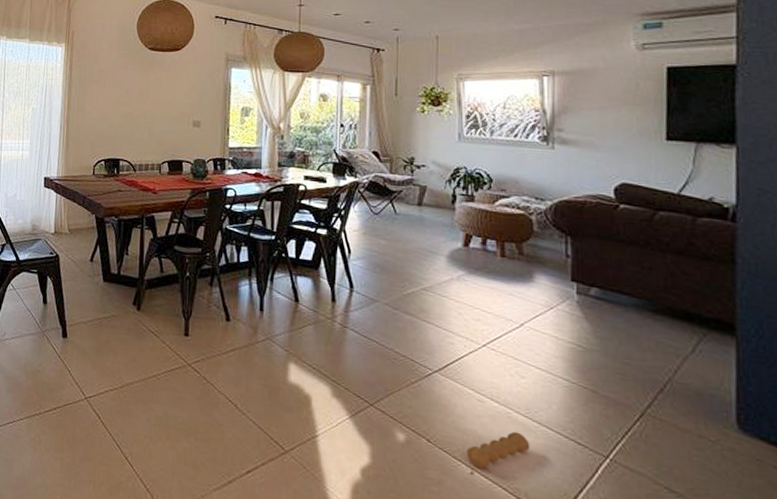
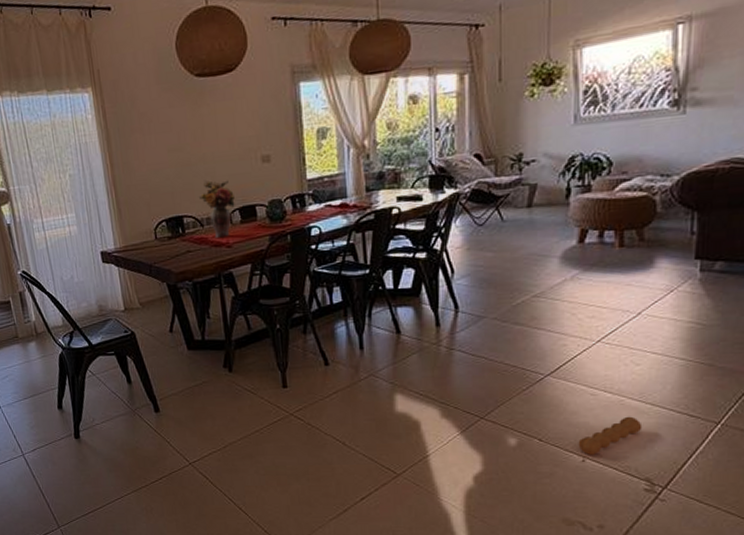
flower arrangement: none [136,132,167,185] -> present [199,179,236,239]

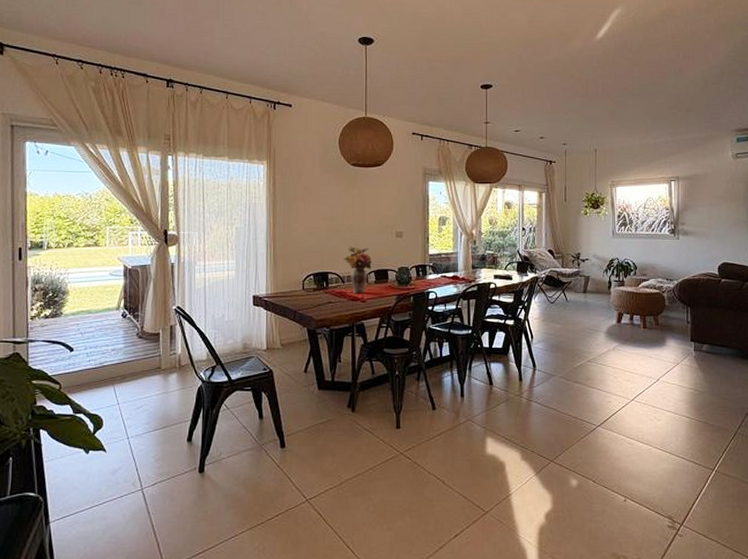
dog toy: present [578,416,643,455] -> none [621,462,664,495]

